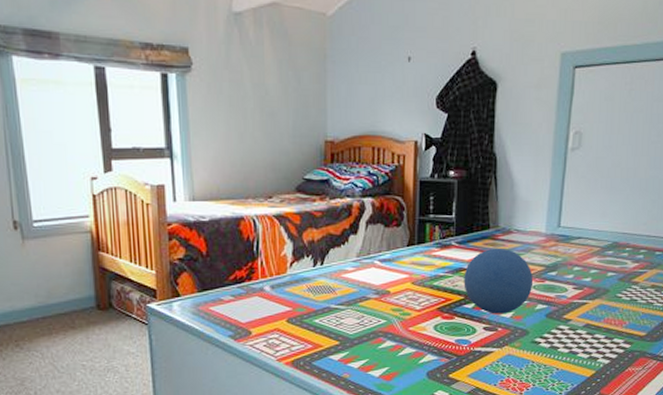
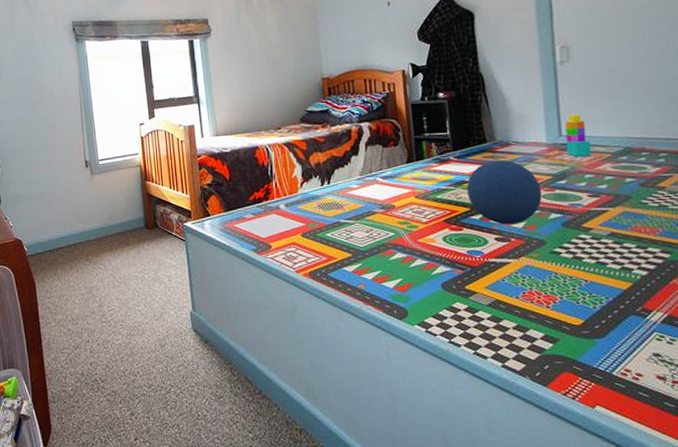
toy blocks: none [562,206,585,249] -> present [565,114,592,157]

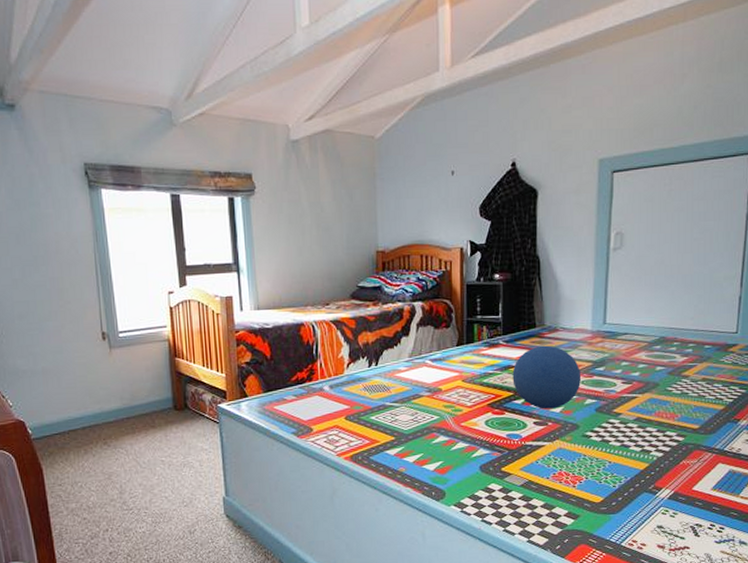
toy blocks: present [565,114,592,157] -> none [609,303,631,344]

